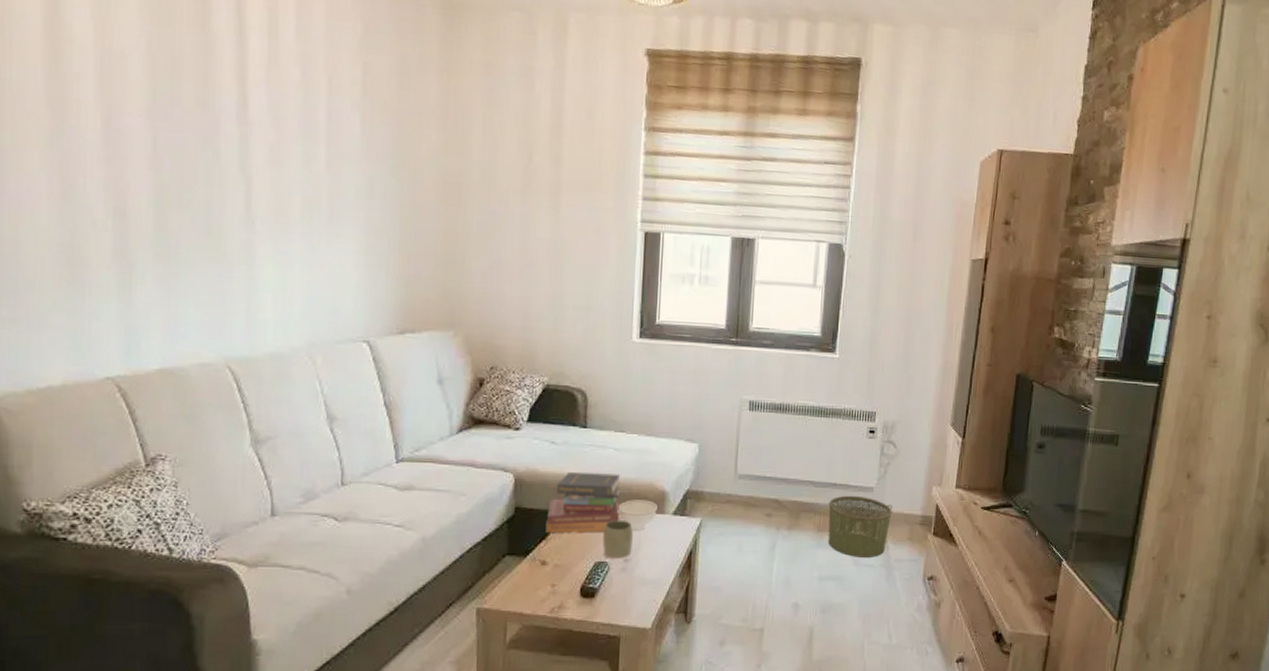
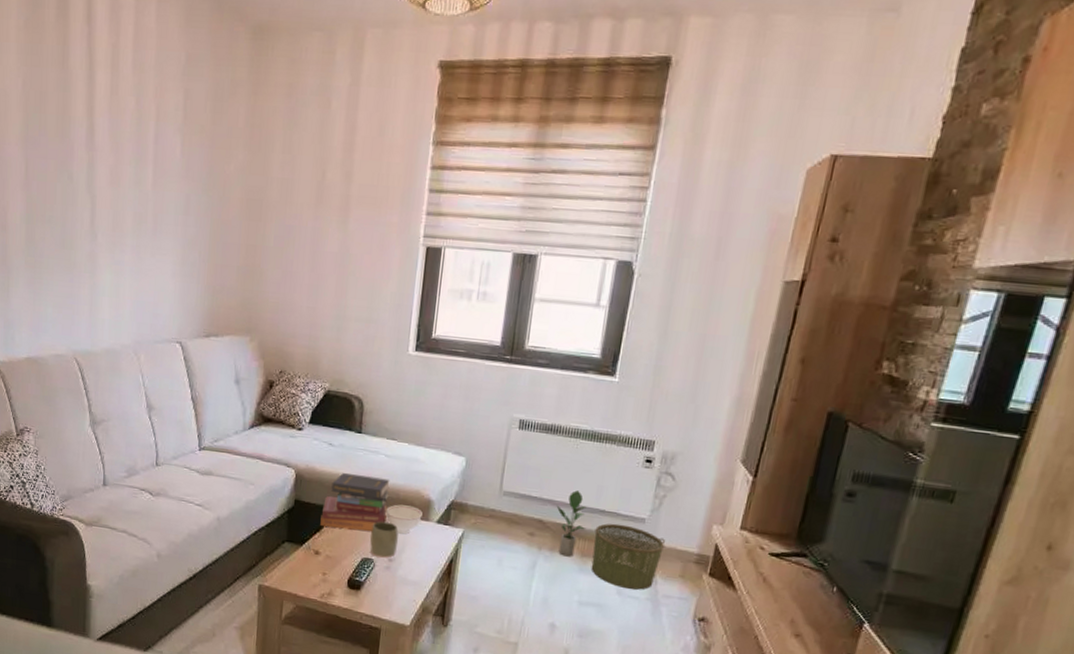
potted plant: none [790,467,819,534] -> present [556,490,587,557]

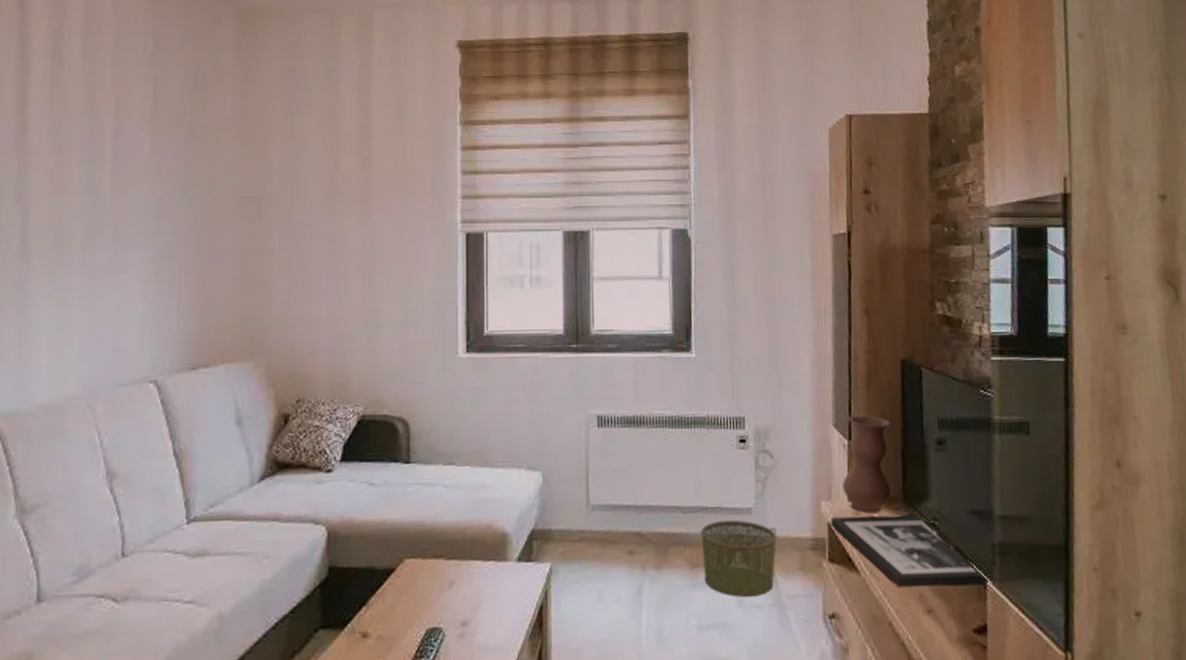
books: present [320,473,390,531] -> none [366,516,453,598]
mug: present [369,521,399,558] -> none [434,572,472,623]
bowl: present [386,504,423,535] -> none [451,545,498,586]
potted plant: present [556,490,587,557] -> none [653,489,690,572]
picture frame: none [718,540,863,625] -> present [831,515,985,588]
vase: none [737,456,802,545] -> present [842,415,891,514]

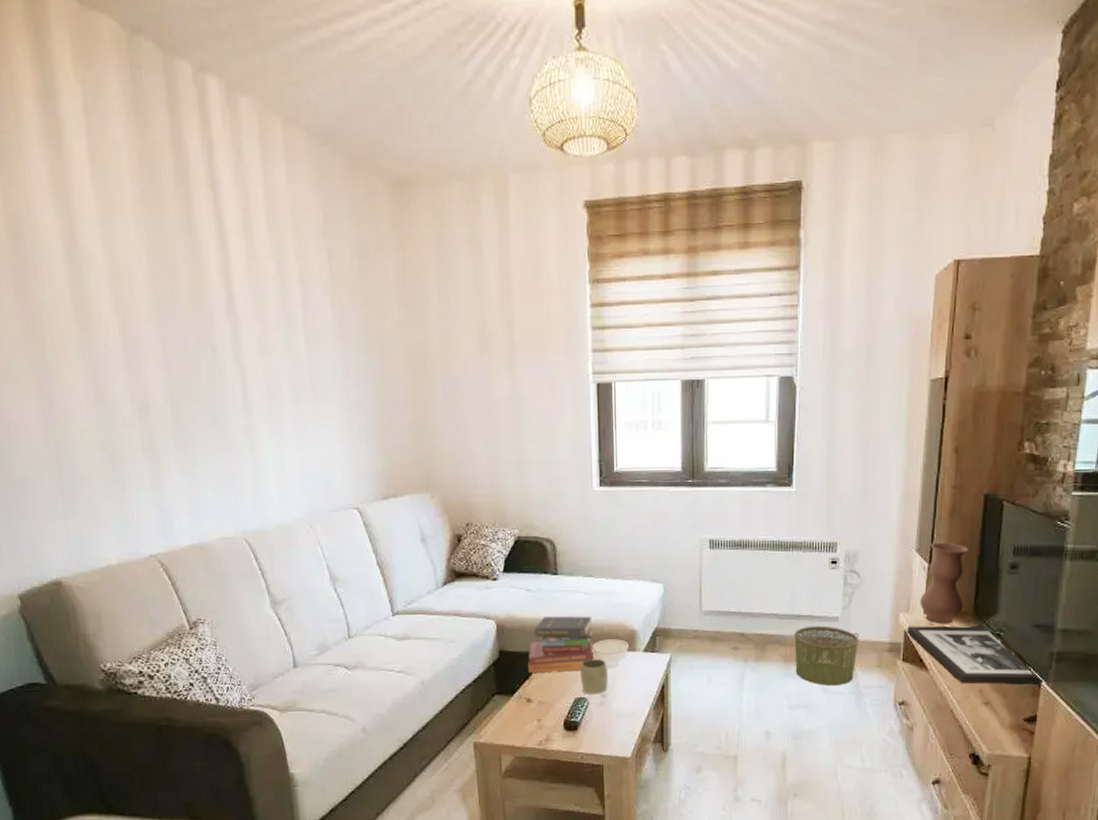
books: none [366,516,453,598] -> present [528,616,594,674]
mug: none [434,572,472,623] -> present [579,658,609,695]
bowl: none [451,545,498,586] -> present [592,639,629,668]

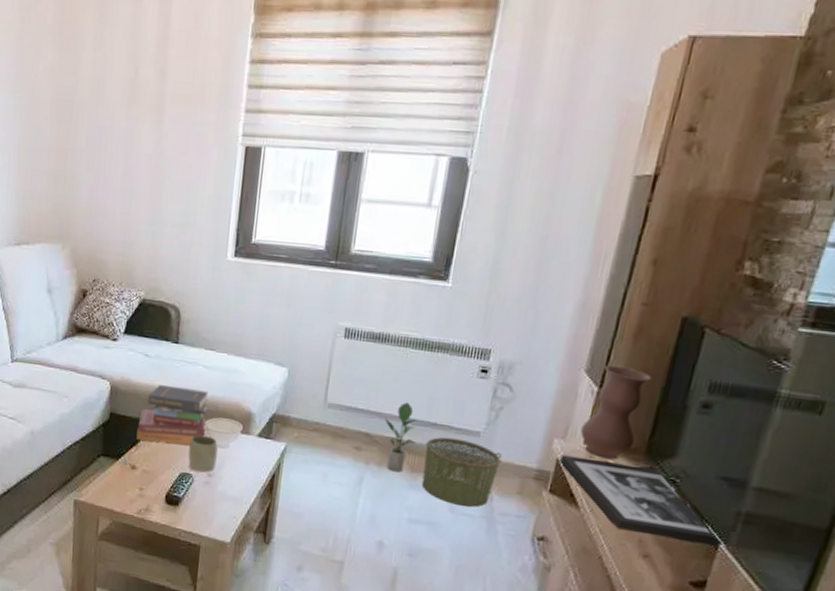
potted plant: none [755,600,785,665] -> present [384,402,417,472]

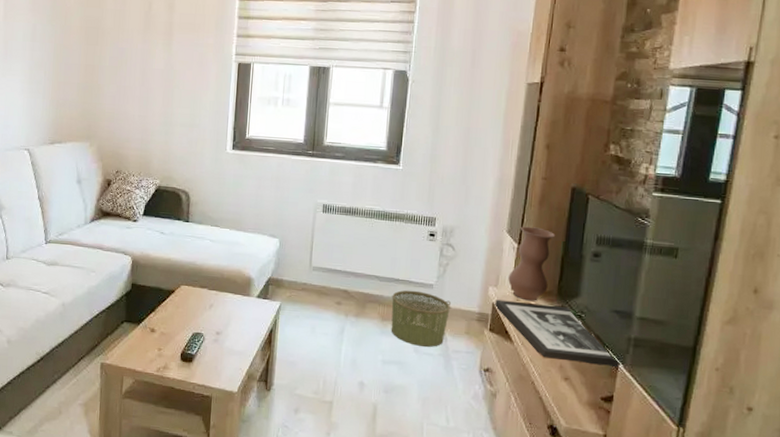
books: present [136,385,209,445] -> none [155,258,215,309]
mug: present [188,434,219,473] -> none [199,298,225,332]
bowl: present [204,417,243,449] -> none [212,283,244,310]
potted plant: present [384,402,417,472] -> none [358,263,384,322]

